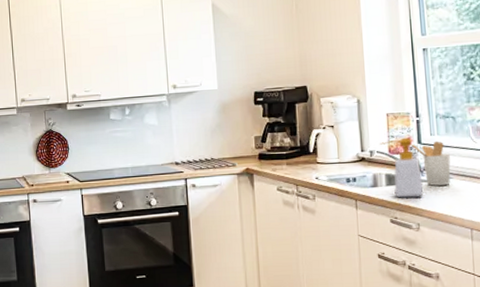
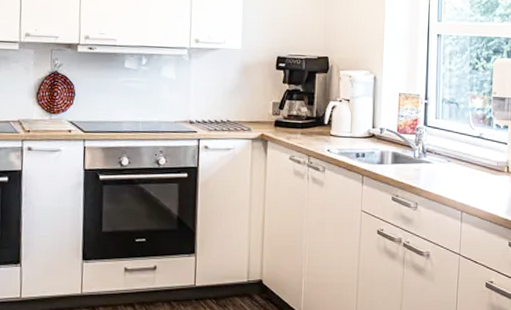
soap bottle: present [380,137,424,198] -> none [390,118,425,177]
utensil holder: present [410,141,451,186] -> none [417,124,450,168]

